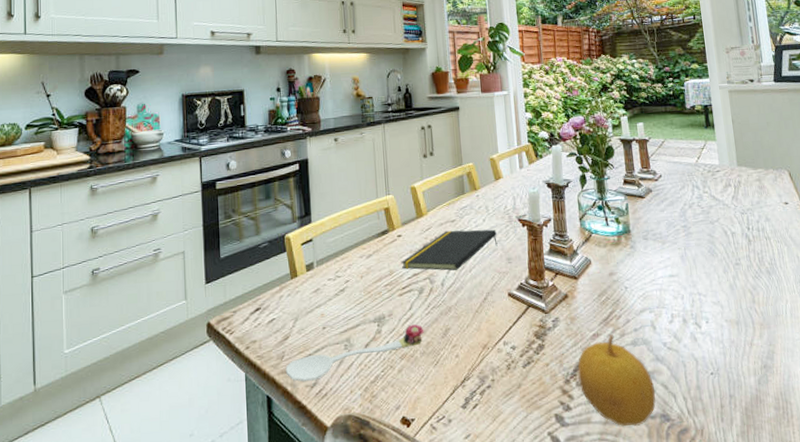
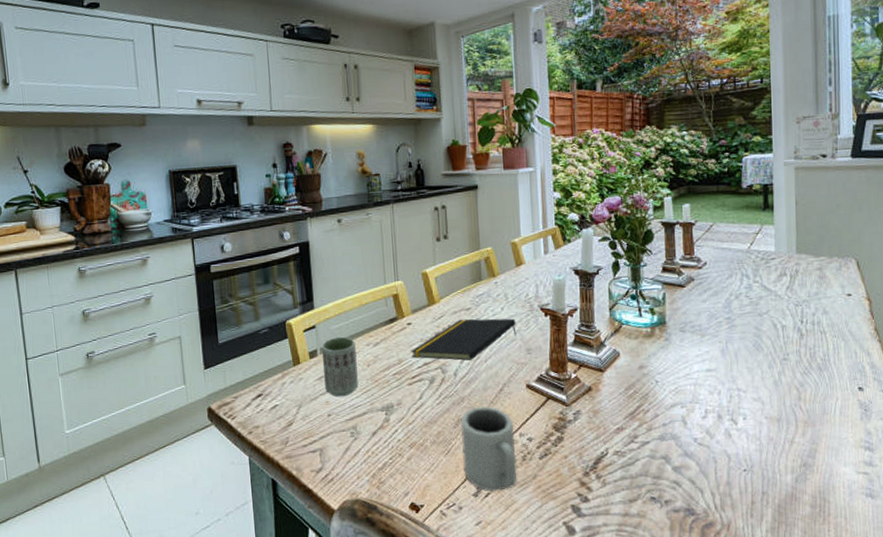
spoon: present [285,324,424,382] -> none [290,413,435,467]
cup: none [318,249,352,310] -> present [321,336,358,397]
cup: none [448,315,502,402] -> present [461,406,517,491]
fruit: present [577,334,657,427] -> none [598,429,682,519]

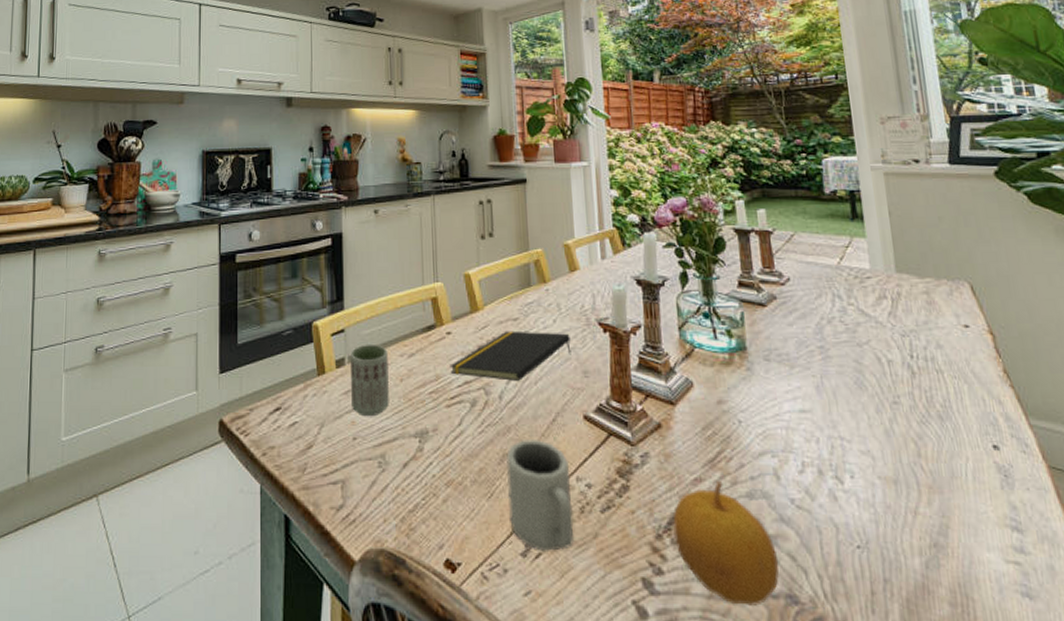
fruit: none [598,429,682,519] -> present [672,481,780,606]

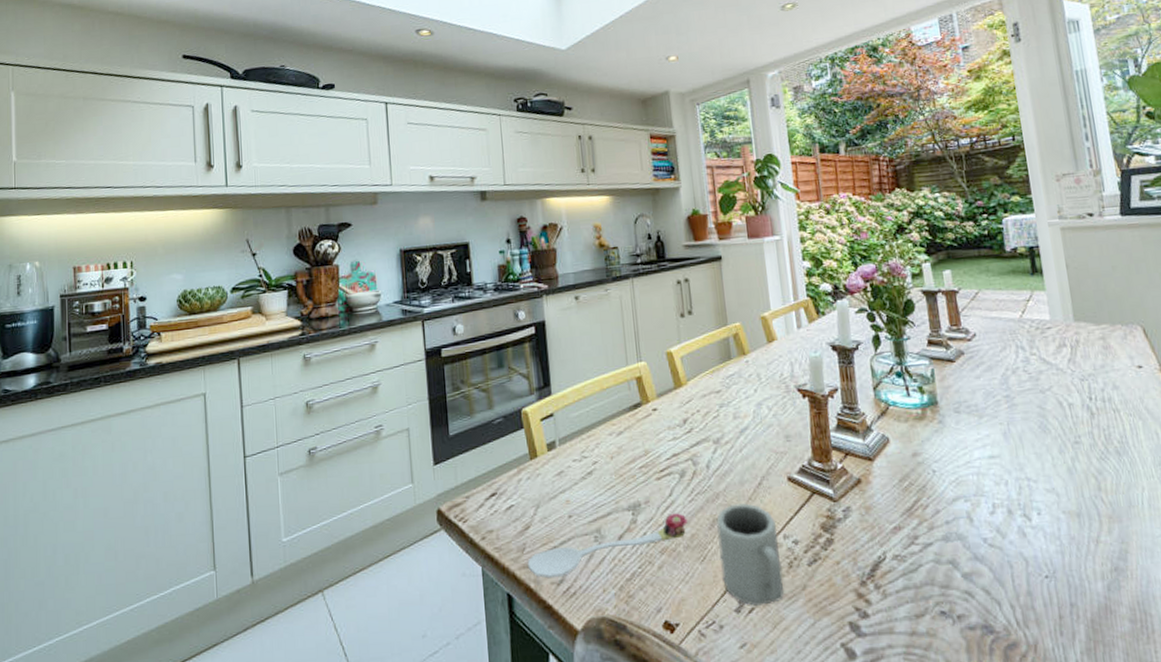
spoon: none [307,444,476,503] -> present [527,513,688,579]
cup: present [349,344,389,417] -> none [560,425,601,495]
notepad: present [449,331,571,381] -> none [657,401,773,451]
fruit: present [672,481,780,606] -> none [875,528,976,639]

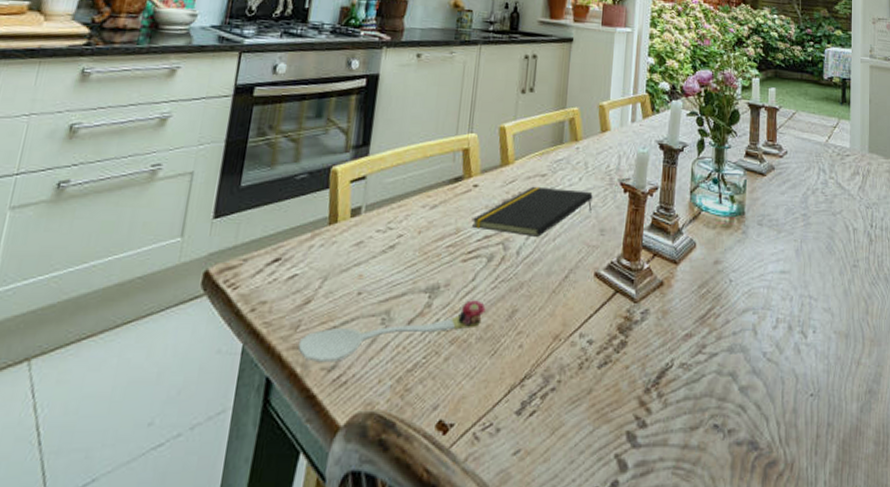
notepad: none [657,401,773,451] -> present [471,186,593,237]
cup: present [716,503,784,606] -> none [509,296,574,408]

